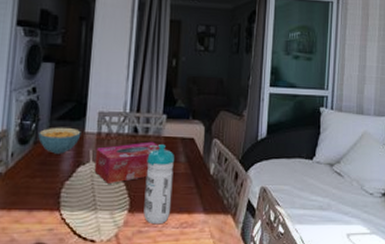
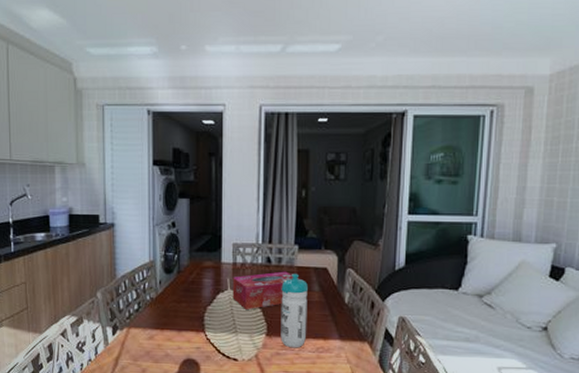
cereal bowl: present [38,127,81,154] -> none [181,258,218,282]

